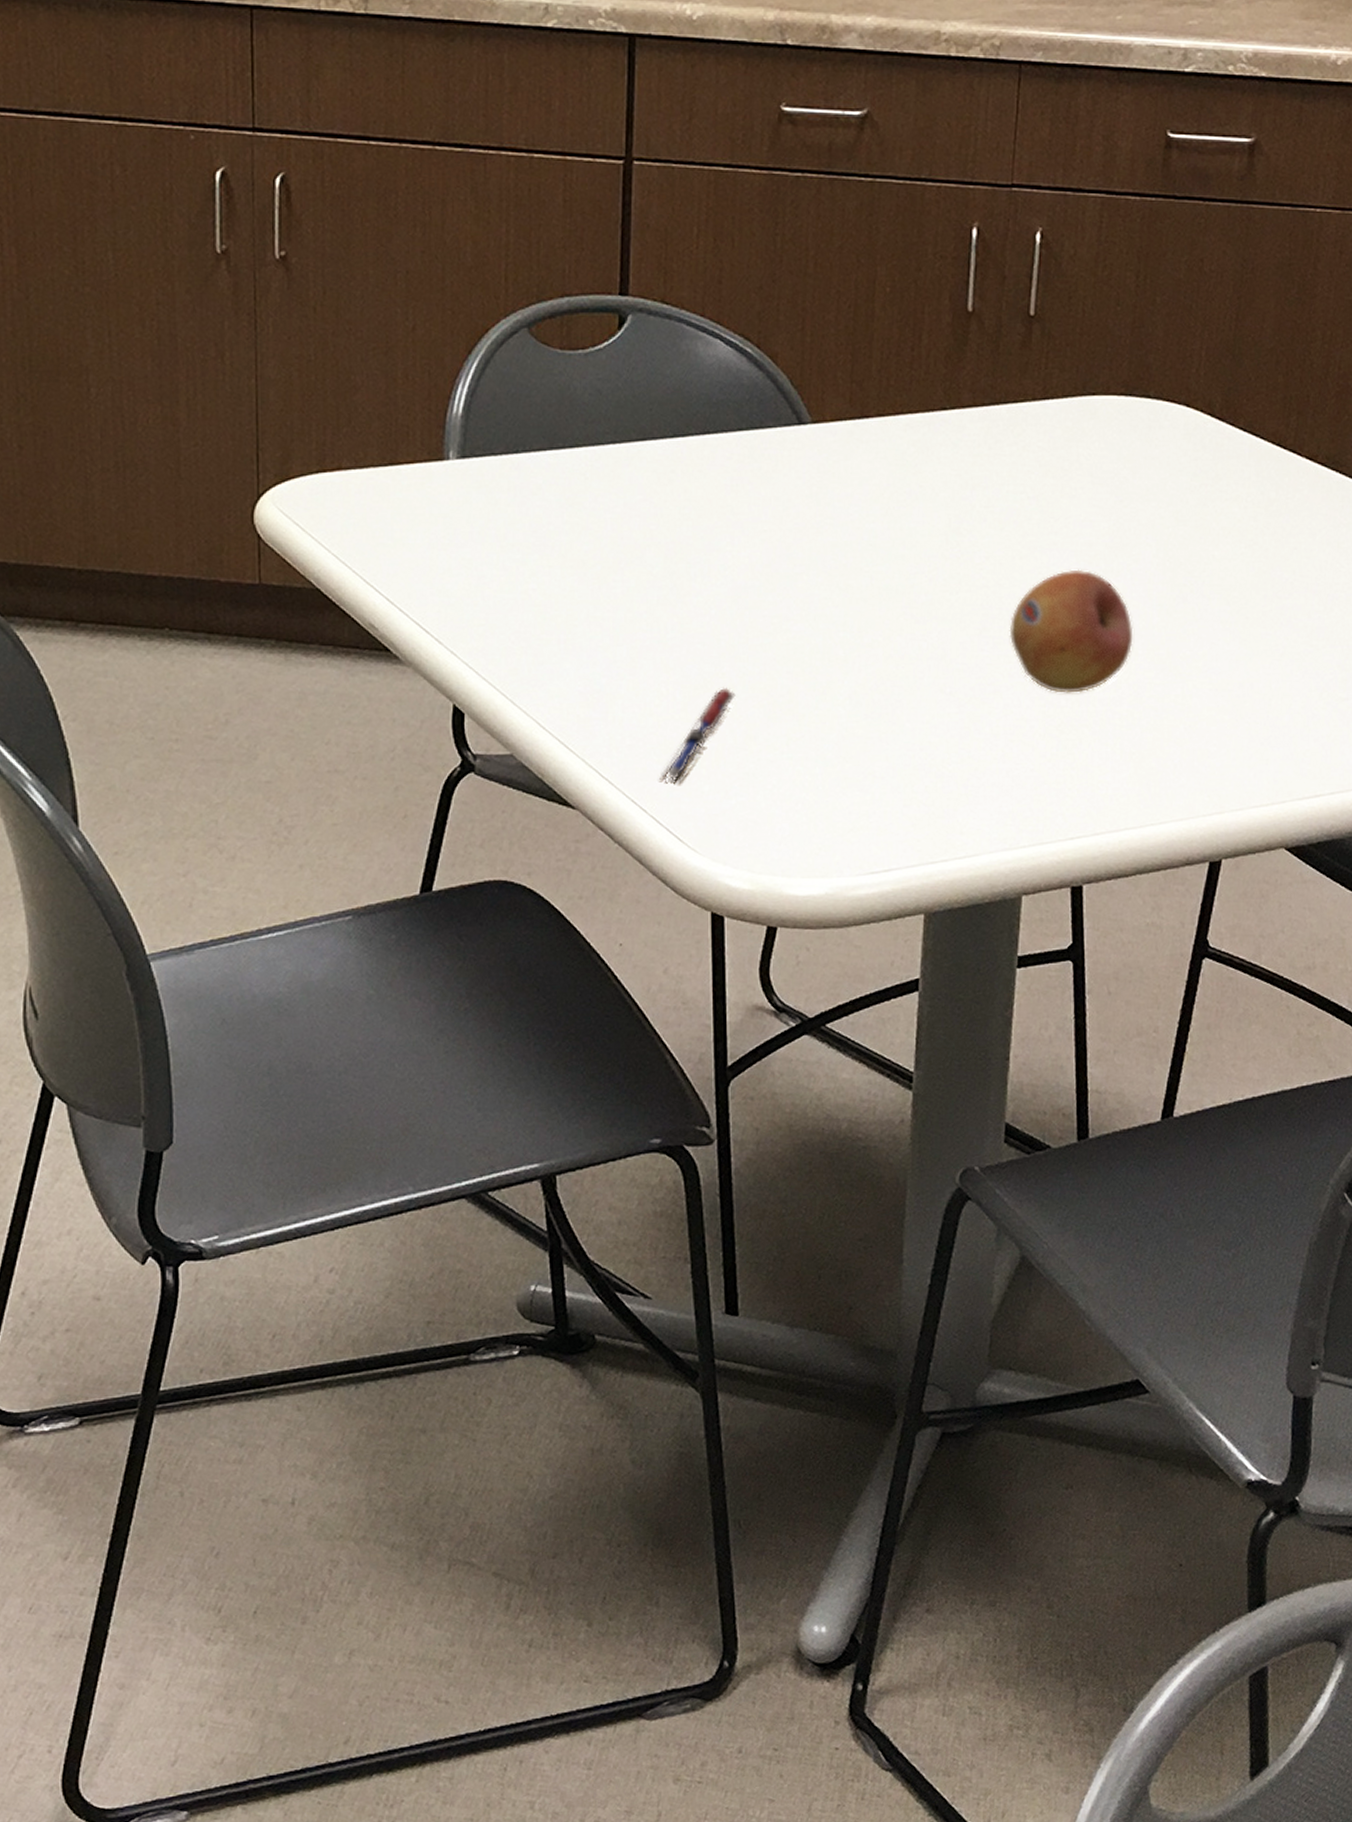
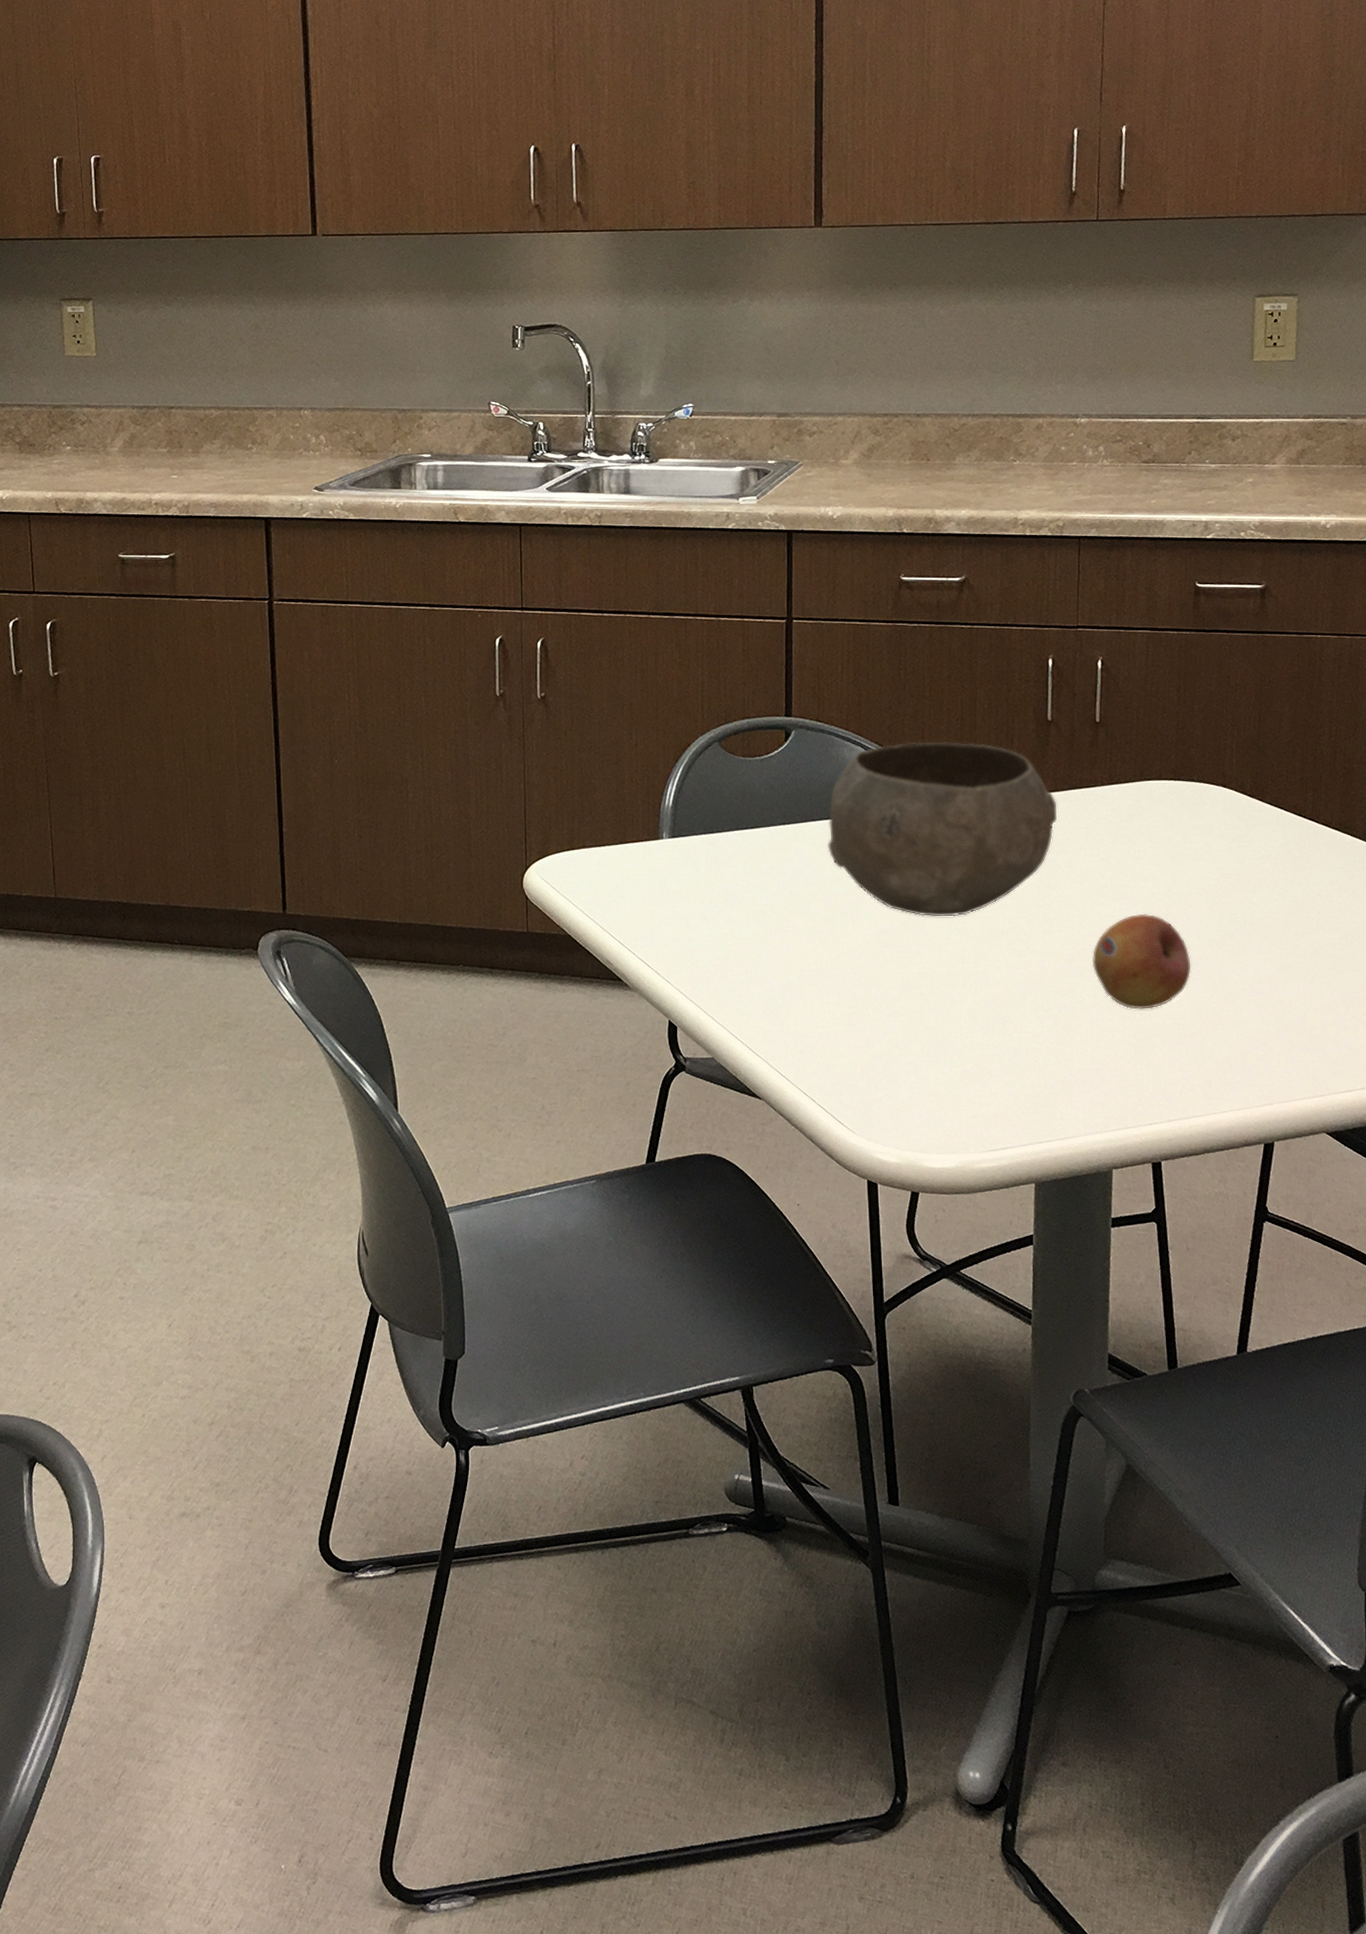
pen: present [659,687,736,782] -> none [825,1006,881,1079]
bowl: none [671,335,975,571] -> present [827,741,1058,917]

